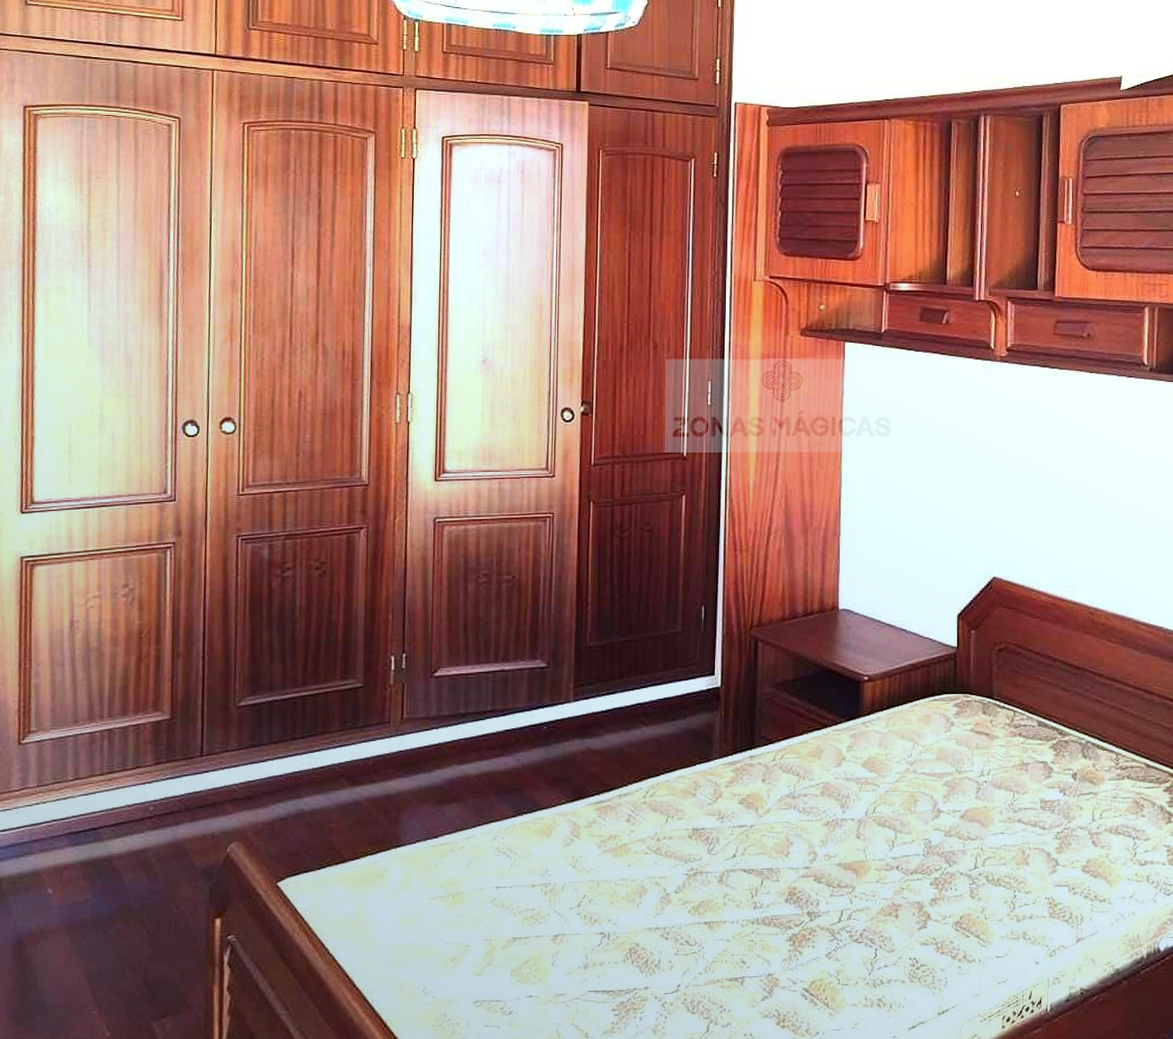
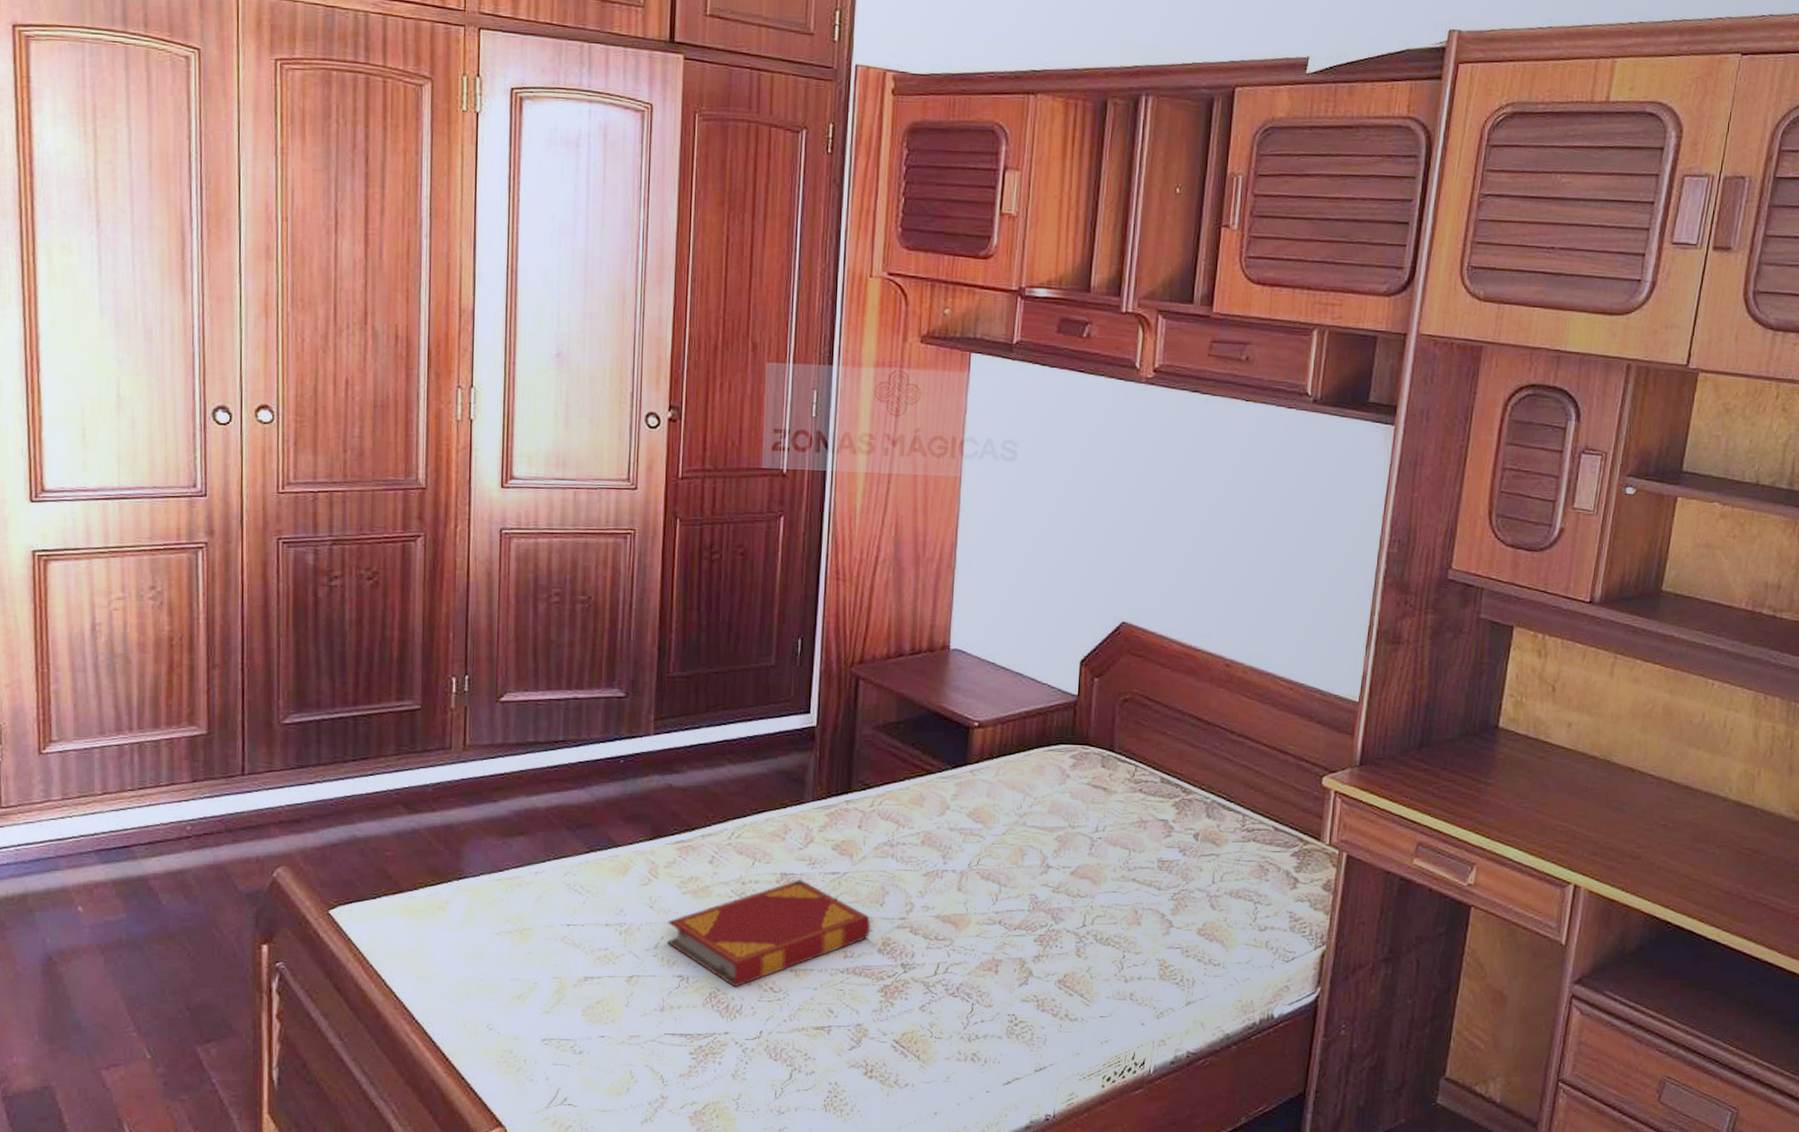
hardback book: none [589,834,777,942] -> present [667,879,870,987]

